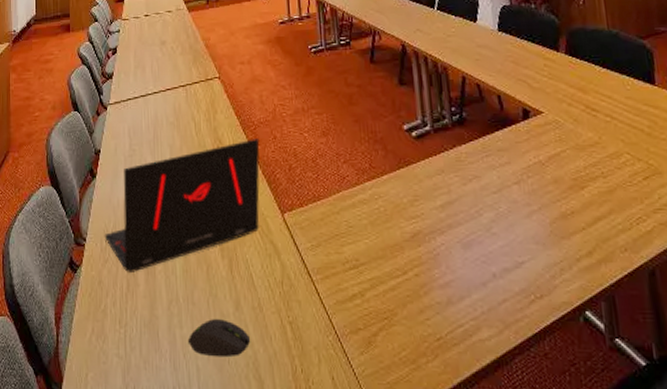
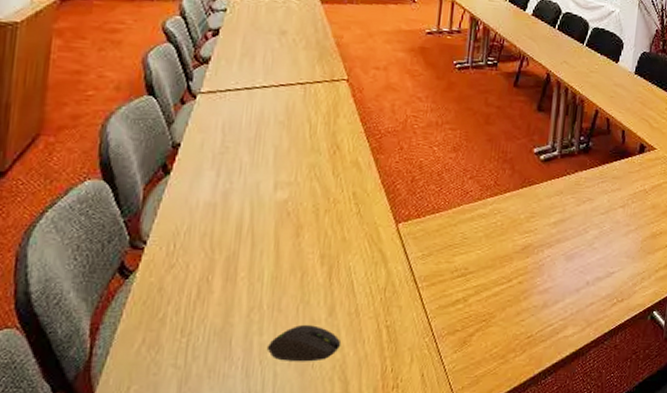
laptop: present [104,138,260,274] -> none [172,147,384,280]

